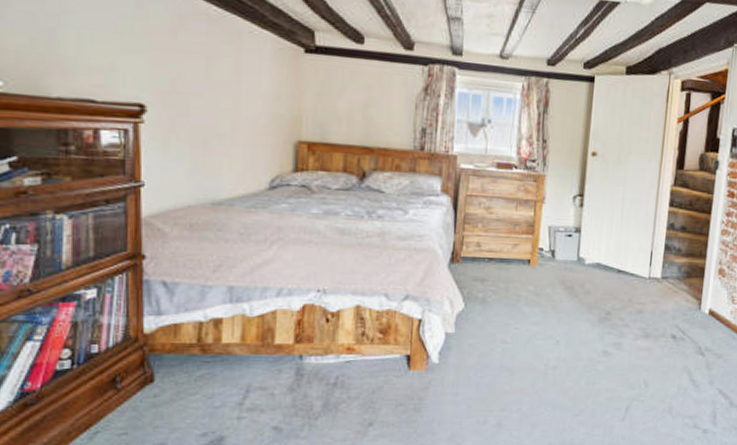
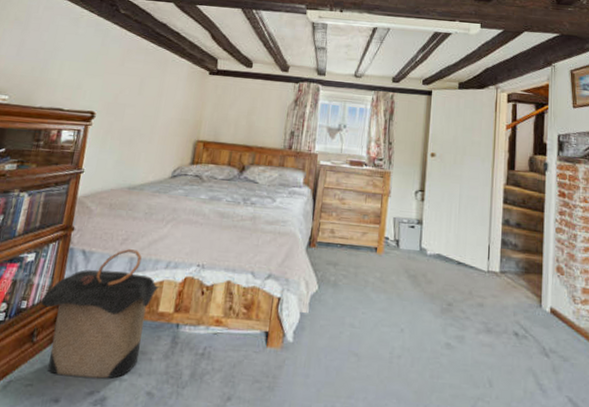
laundry hamper: none [117,277,272,421] -> present [41,249,159,379]

